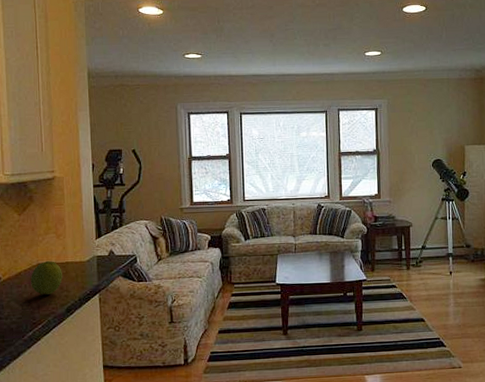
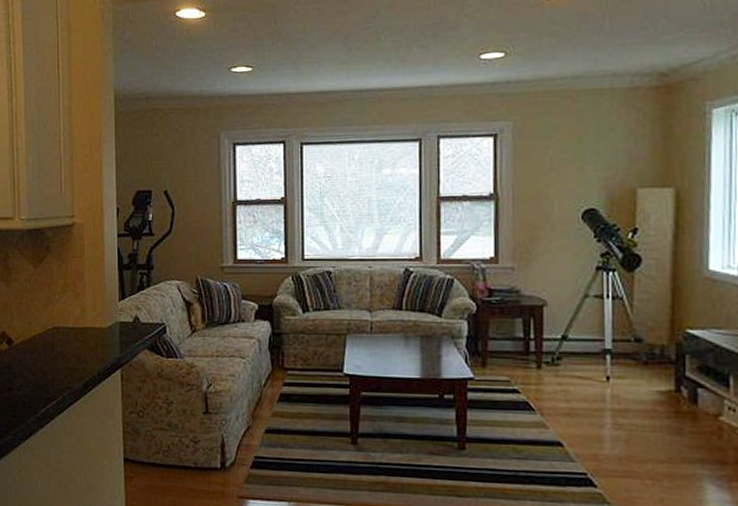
fruit: present [30,260,62,295] -> none [45,323,80,365]

